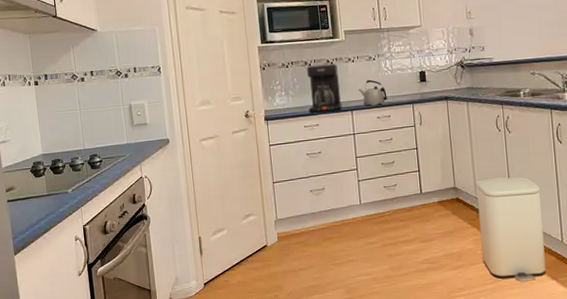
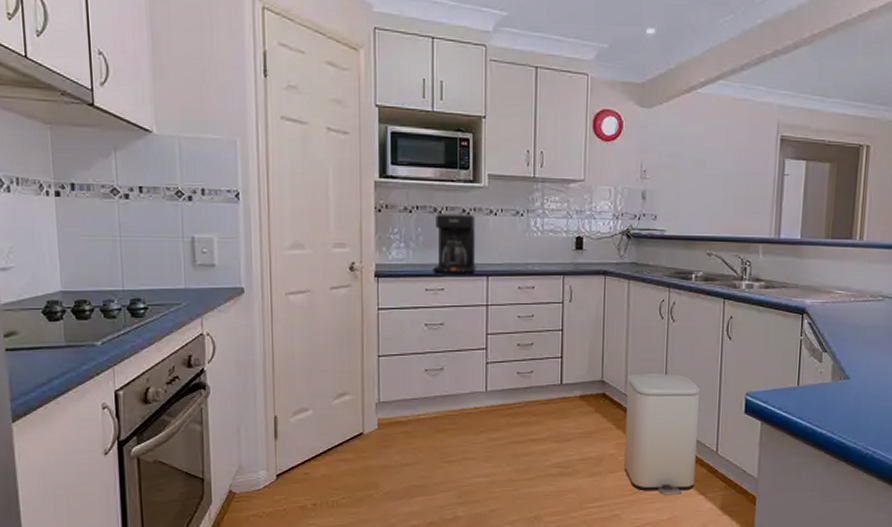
kettle: present [358,79,388,106] -> none [498,239,533,272]

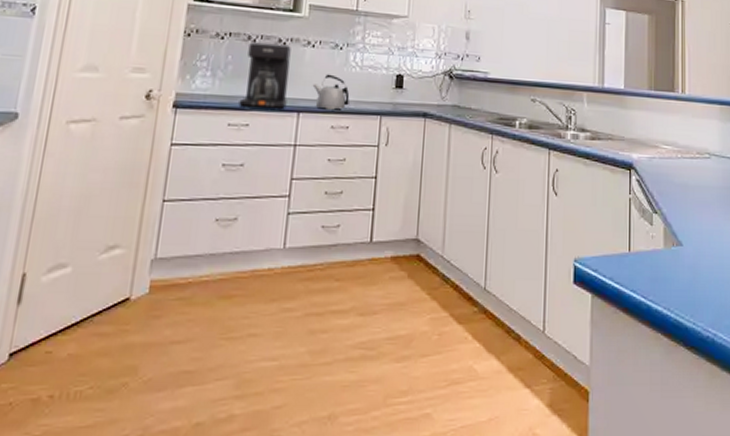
kettle: none [498,239,533,272] -> present [312,74,350,110]
pedal bin: present [624,373,700,495] -> none [438,232,525,387]

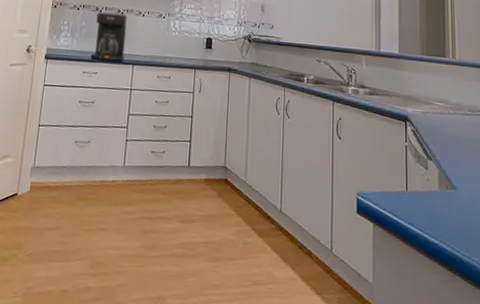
kettle: present [312,74,350,110] -> none [143,36,171,64]

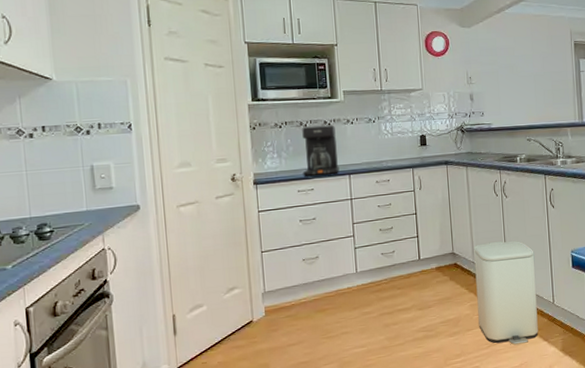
pedal bin: none [243,163,314,292] -> present [474,240,538,345]

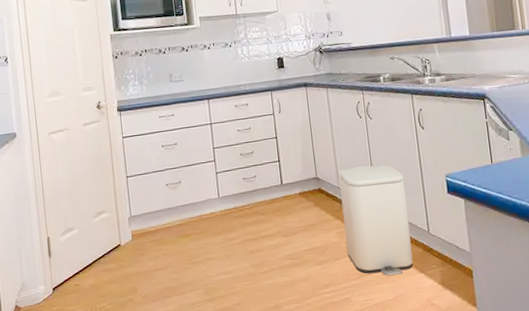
coffee maker: present [302,125,340,177] -> none [161,51,198,103]

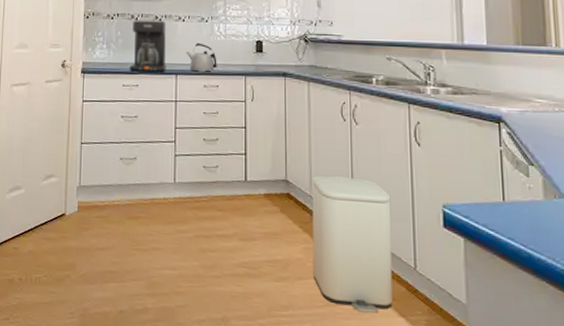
coffee maker: none [161,51,198,103] -> present [129,20,166,73]
kettle: none [214,67,245,94] -> present [185,42,217,72]

